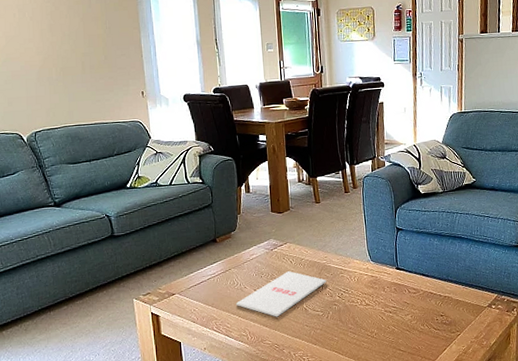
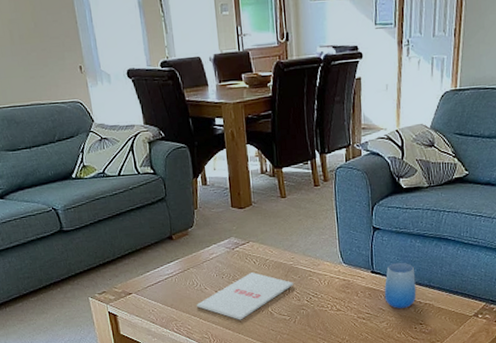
cup: none [408,259,437,302] -> present [384,262,417,309]

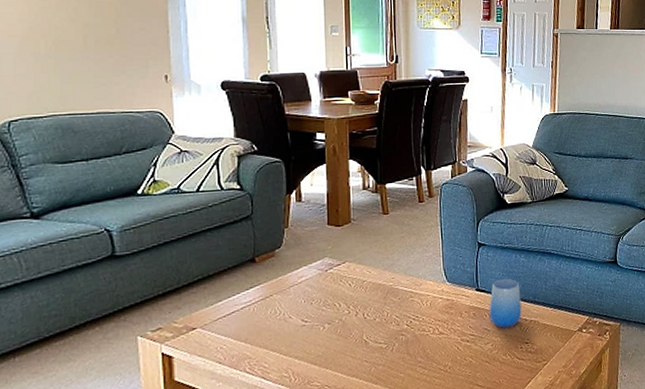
magazine: present [196,272,294,320] -> none [276,296,393,353]

